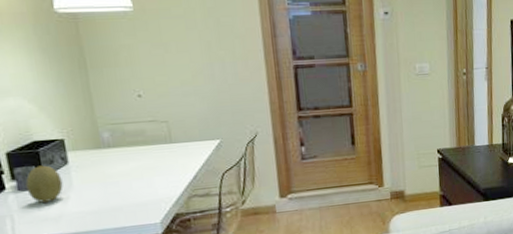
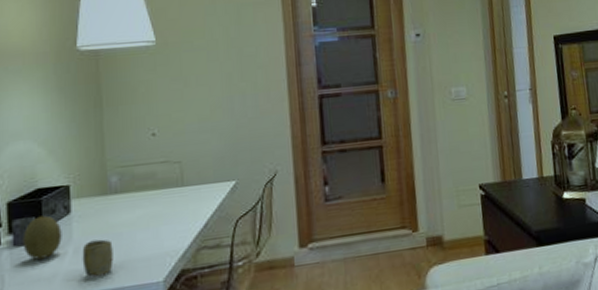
cup: none [83,186,114,218] -> present [82,239,114,277]

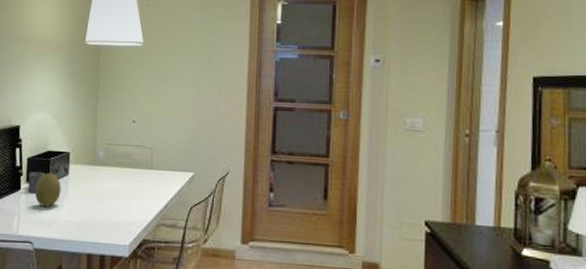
cup: present [82,239,114,277] -> none [72,200,95,230]

